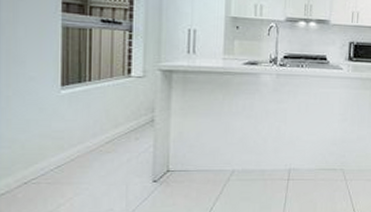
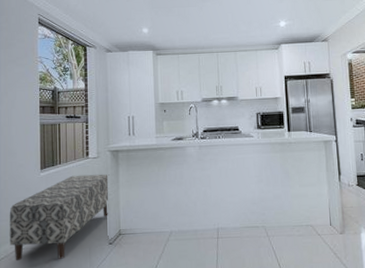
bench: none [13,96,158,198] -> present [9,174,109,261]

